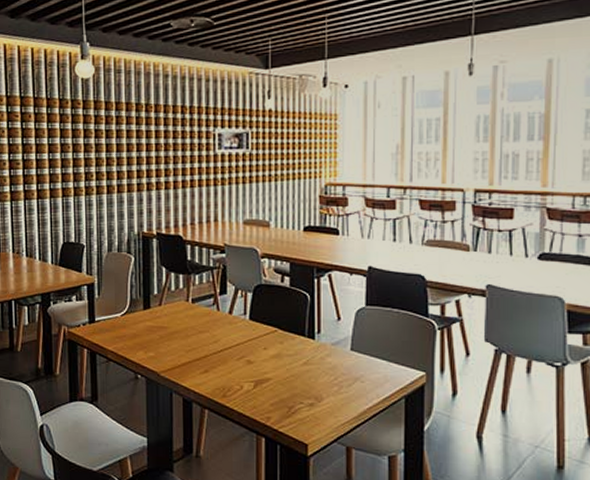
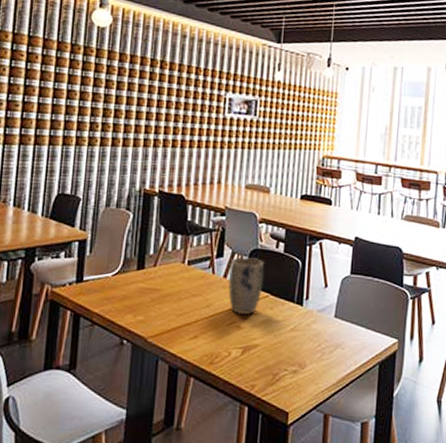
plant pot: none [235,293,271,350] -> present [228,257,265,316]

